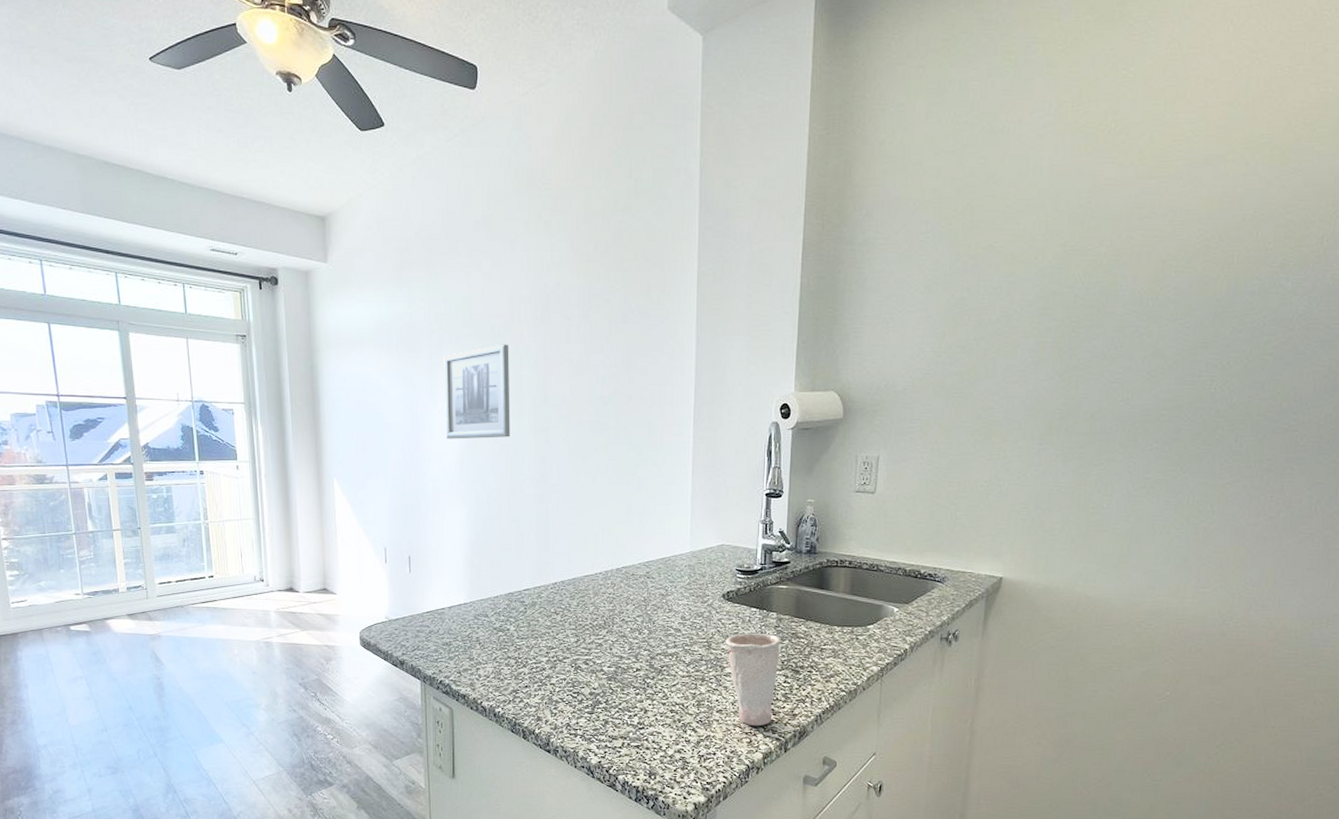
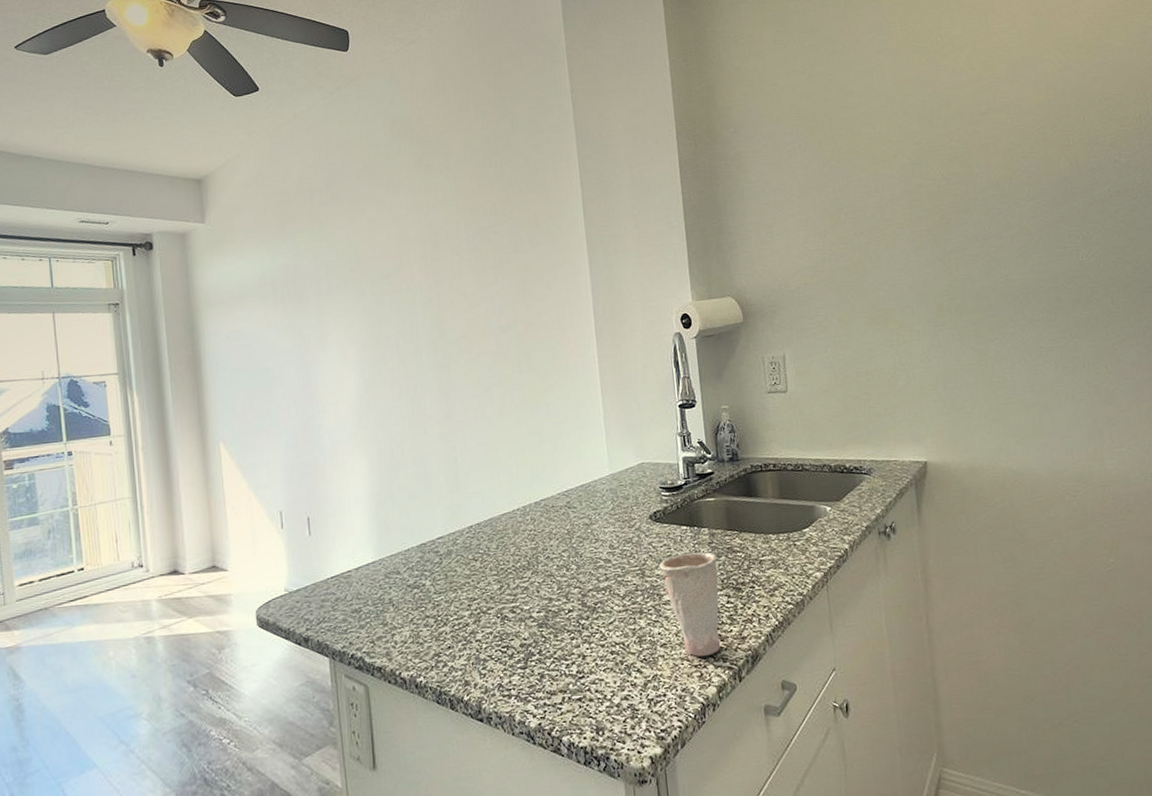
wall art: present [443,344,510,439] -> none [333,284,409,387]

